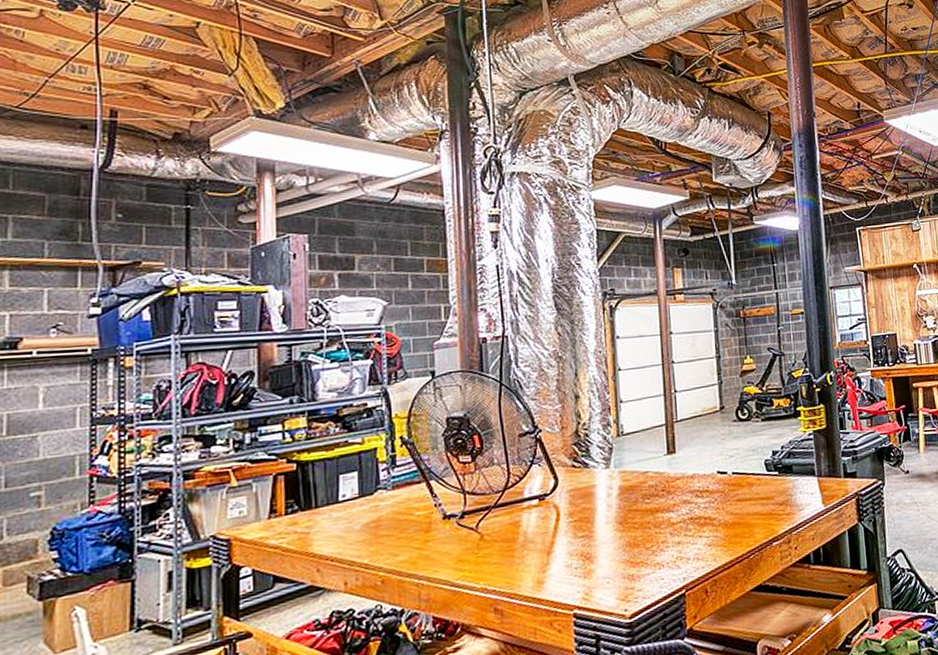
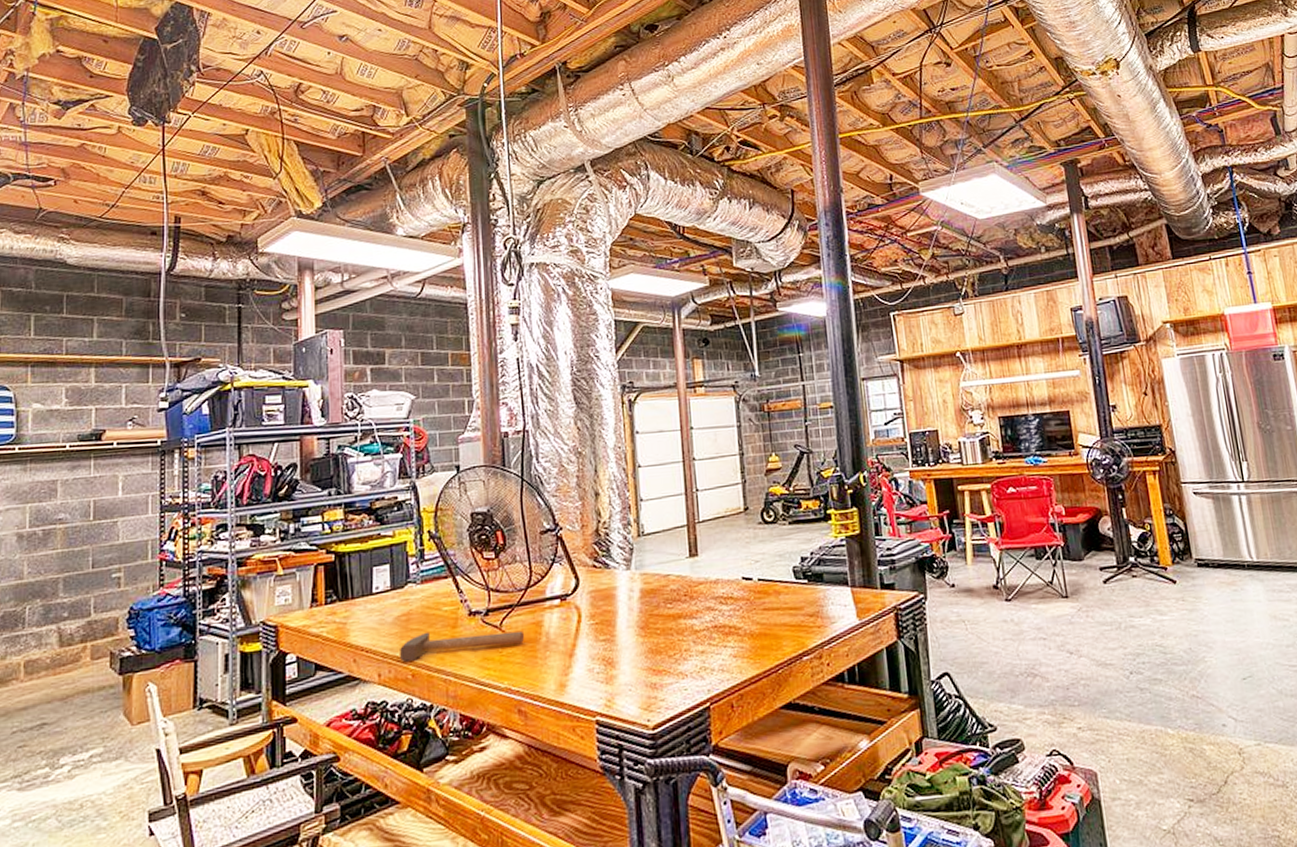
hammer: none [368,531,502,569] -> present [400,630,525,662]

